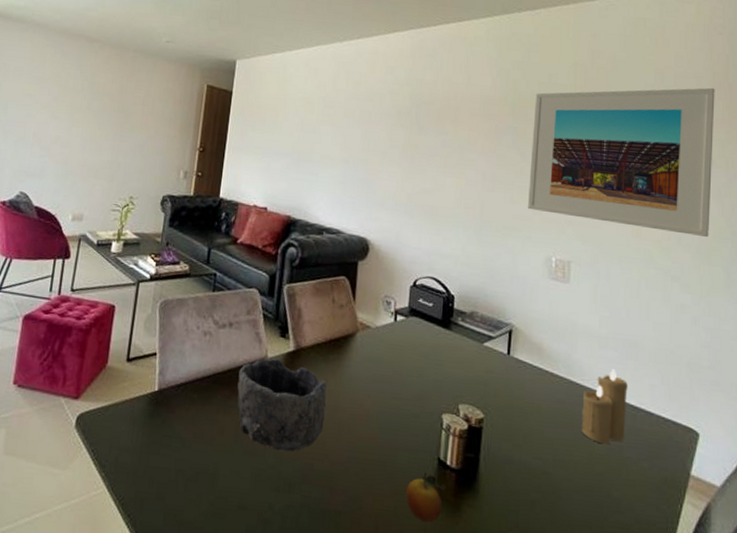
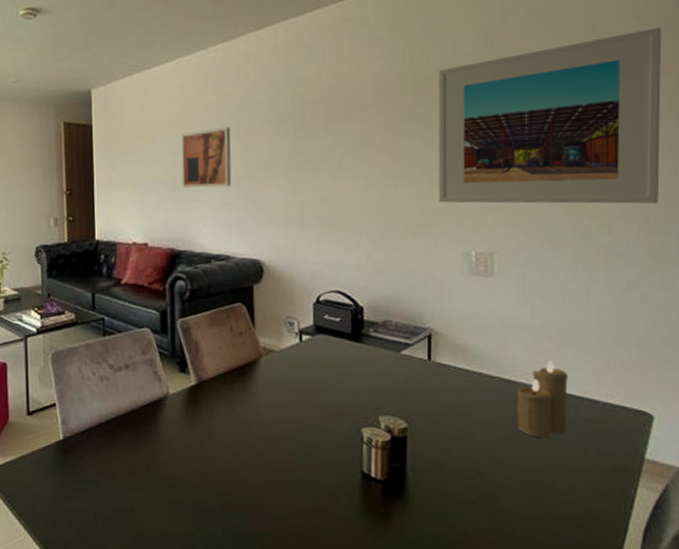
bowl: present [237,358,327,452] -> none [142,394,237,482]
wall art: none [305,112,355,167] -> present [181,127,232,188]
fruit: present [406,471,446,524] -> none [331,486,373,534]

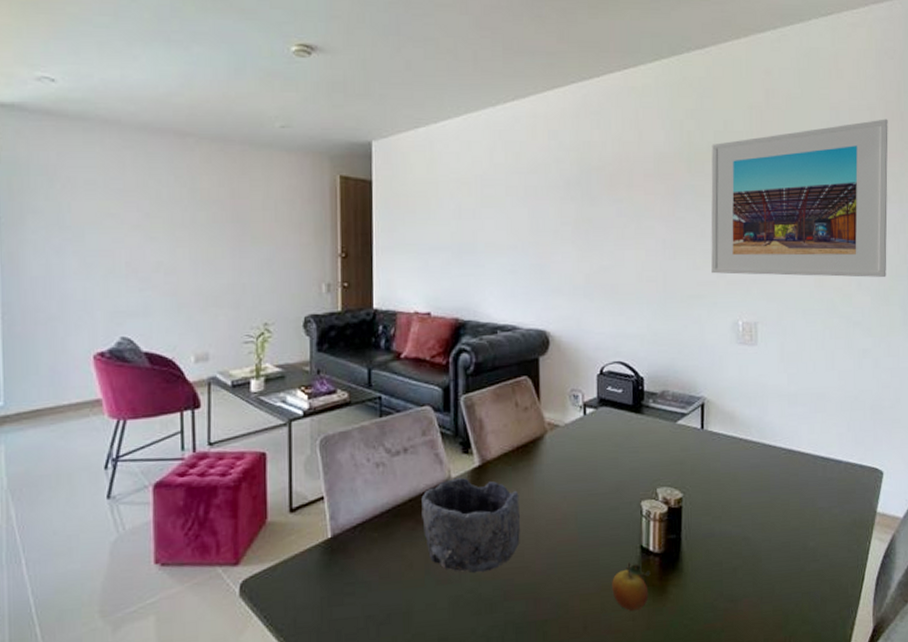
bowl: none [142,394,237,482] -> present [421,477,520,574]
wall art: present [181,127,232,188] -> none [467,190,519,254]
fruit: none [331,486,373,534] -> present [612,562,651,612]
candle: present [516,361,568,439] -> none [776,425,817,500]

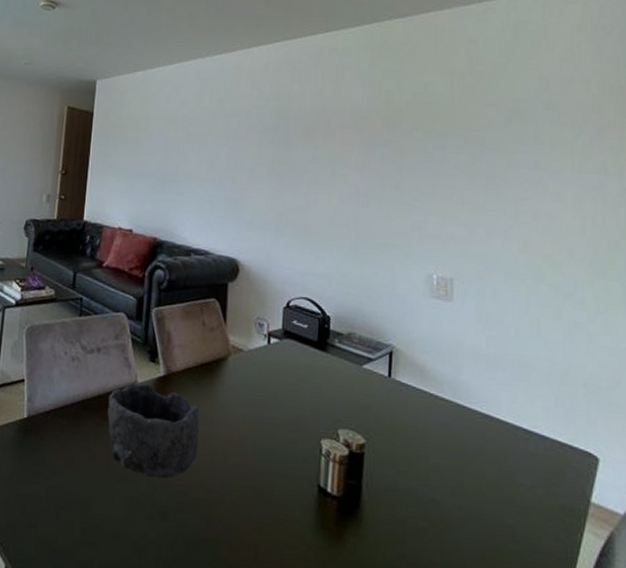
fruit: present [612,562,651,612] -> none [286,499,327,553]
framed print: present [711,119,888,277] -> none [406,92,606,250]

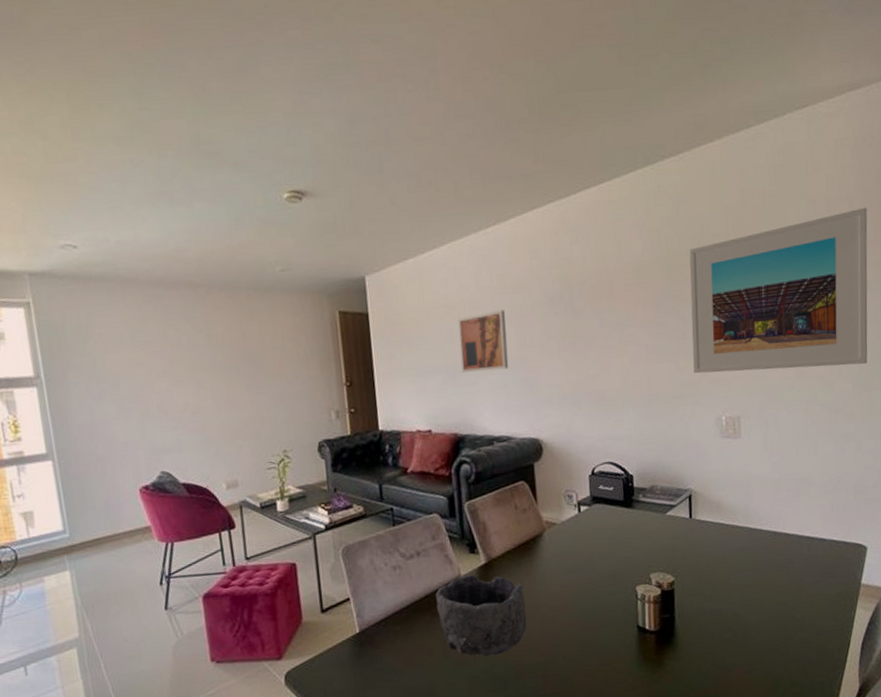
wall art: none [170,130,221,186] -> present [458,310,509,372]
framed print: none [406,92,606,250] -> present [689,207,868,374]

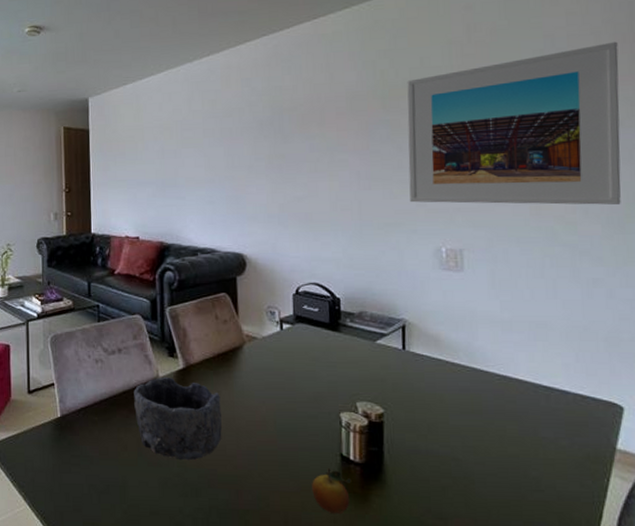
wall art: present [458,310,509,372] -> none [169,132,216,187]
fruit: none [612,640,648,683] -> present [312,467,352,515]

